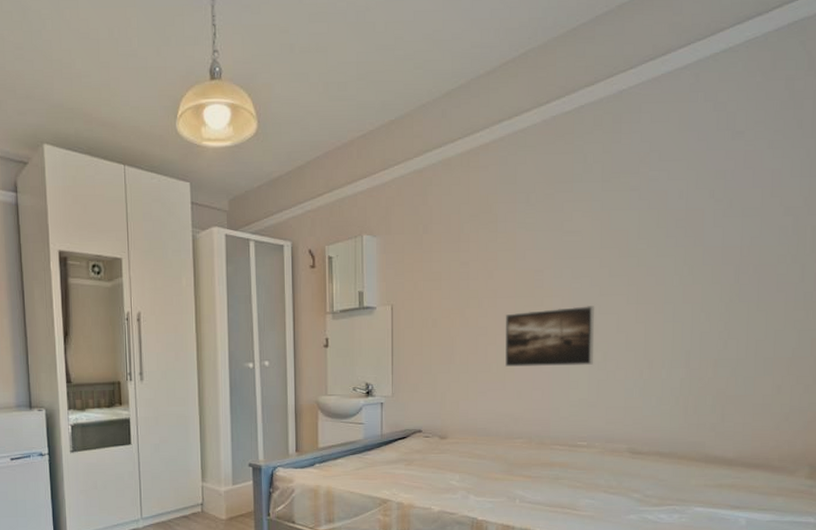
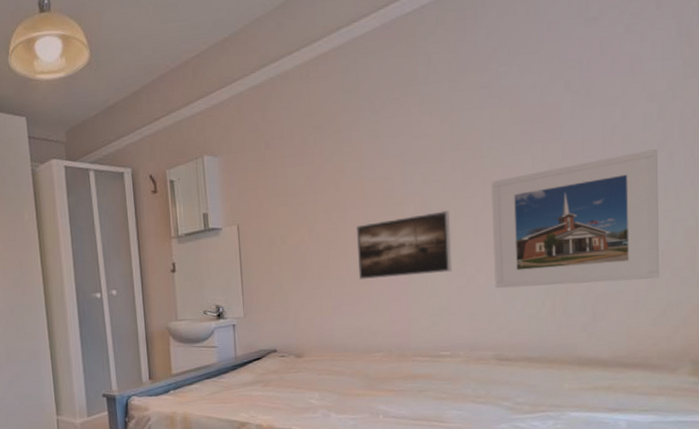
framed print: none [633,261,791,385] -> present [491,149,659,289]

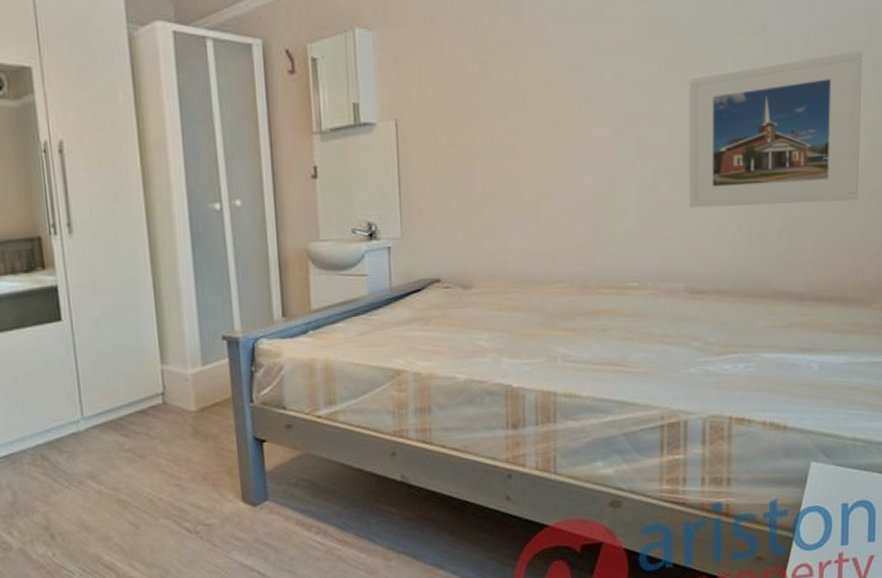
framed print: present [355,210,452,280] -> none [536,111,642,193]

